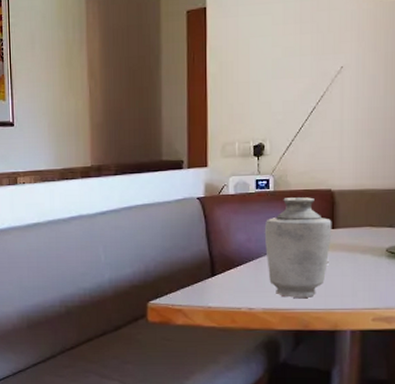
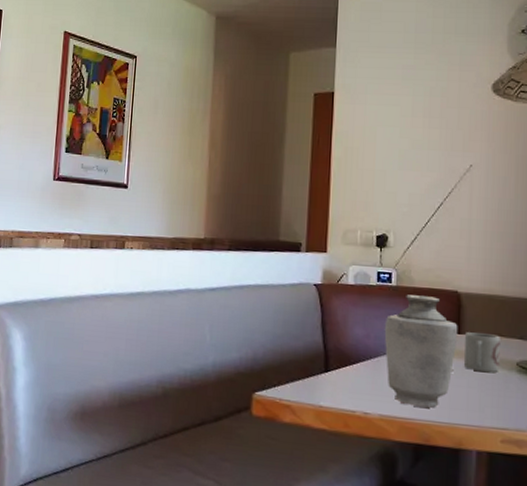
cup: none [337,226,371,261] -> present [463,332,500,373]

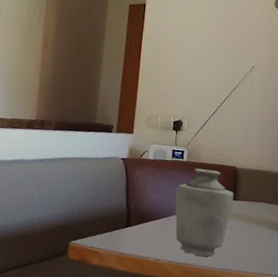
cup: present [463,332,500,373] -> none [236,199,267,231]

